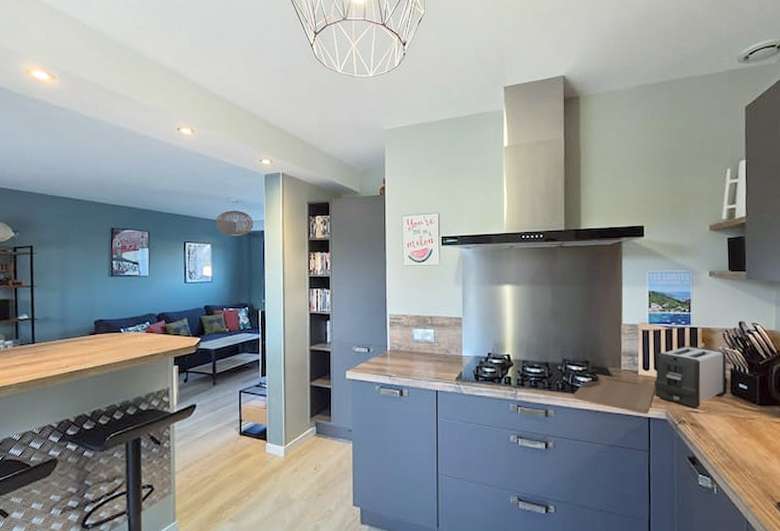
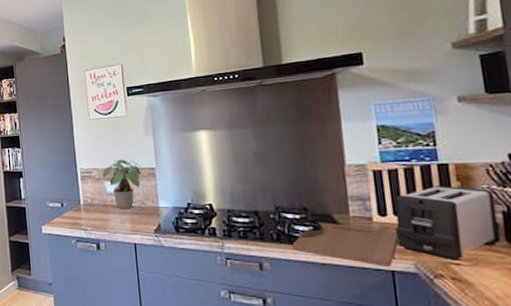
potted plant: none [411,308,448,357] -> present [102,159,141,209]

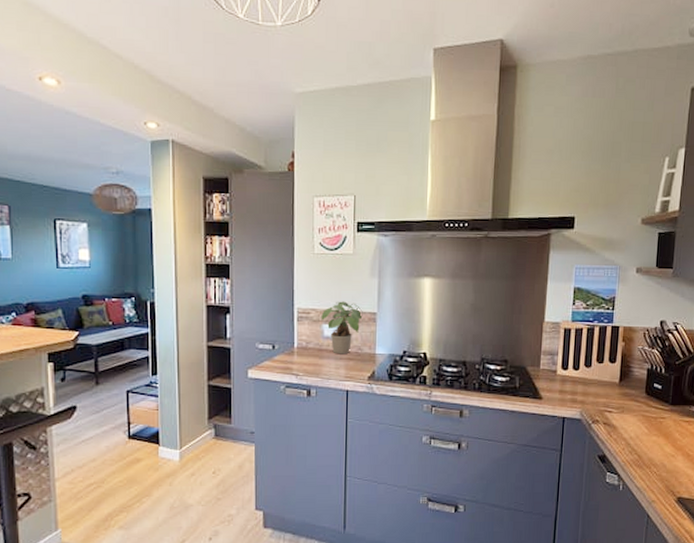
cutting board: present [292,221,399,268] -> none [490,372,573,415]
toaster: present [395,185,501,261] -> none [571,345,644,409]

